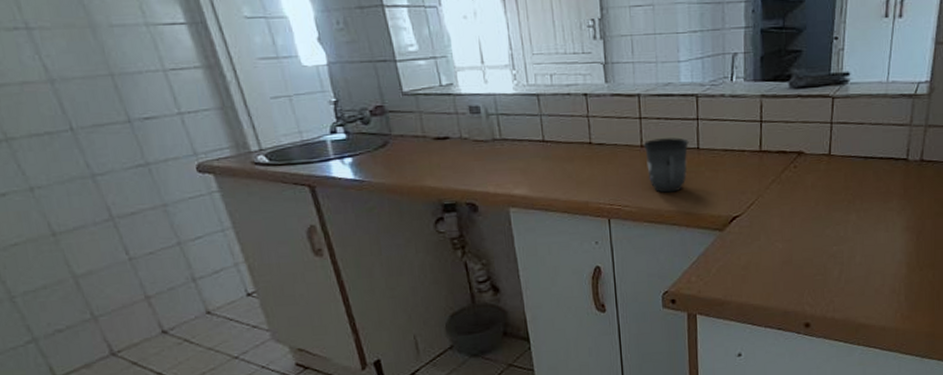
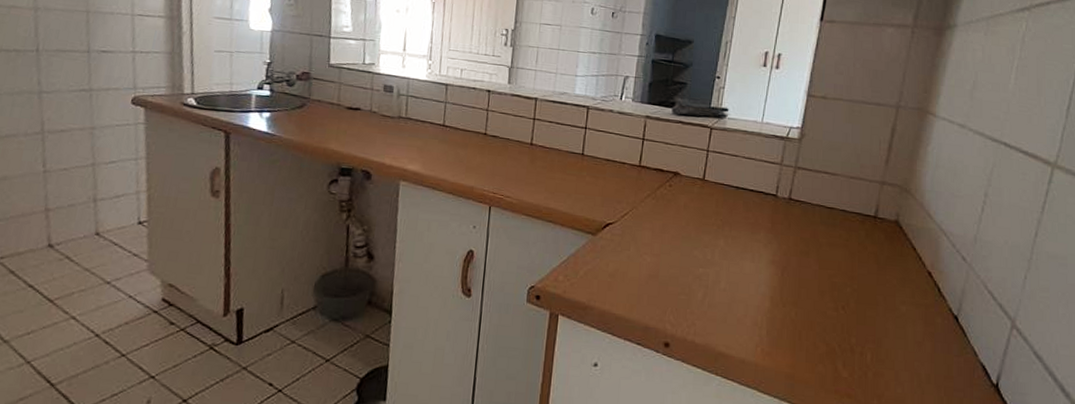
mug: present [643,137,689,193] -> none [533,139,575,191]

